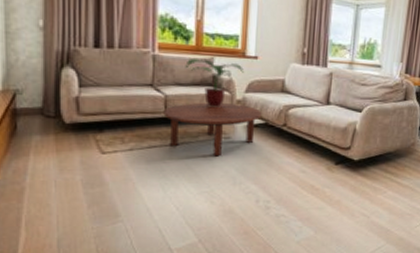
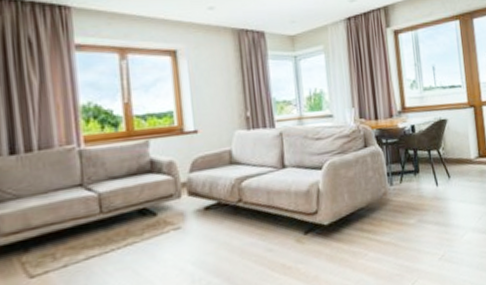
coffee table: present [163,102,262,157] -> none [98,186,212,254]
potted plant: present [185,57,245,107] -> none [117,142,186,197]

